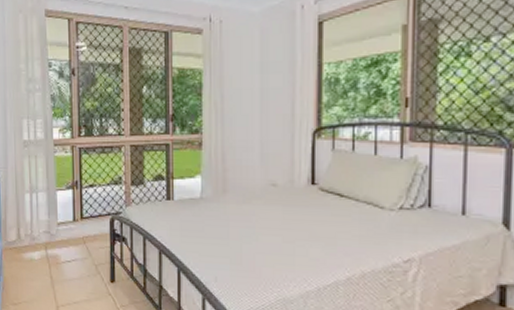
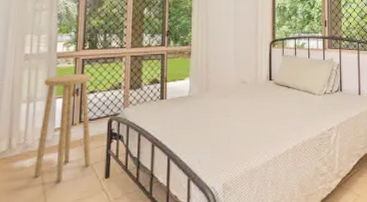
stool: none [42,164,95,280] -> present [33,74,91,183]

